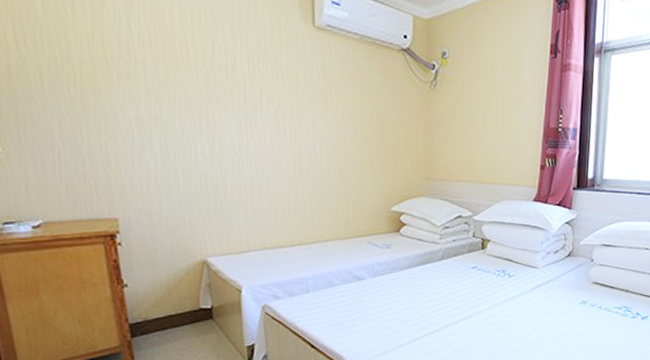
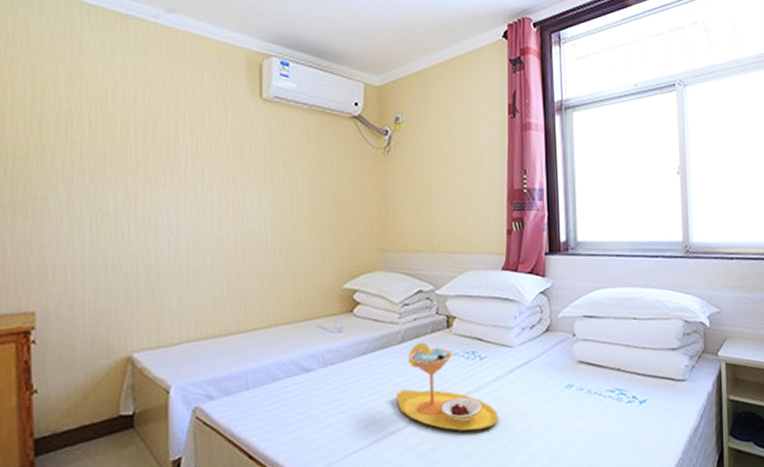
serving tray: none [436,260,521,334] -> present [396,342,498,431]

